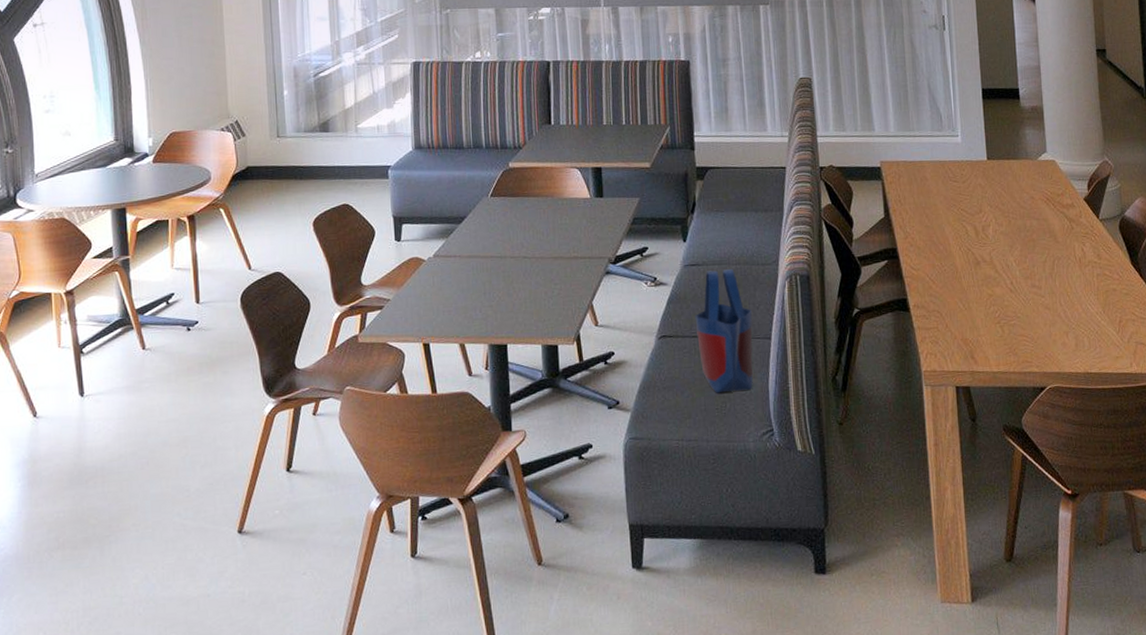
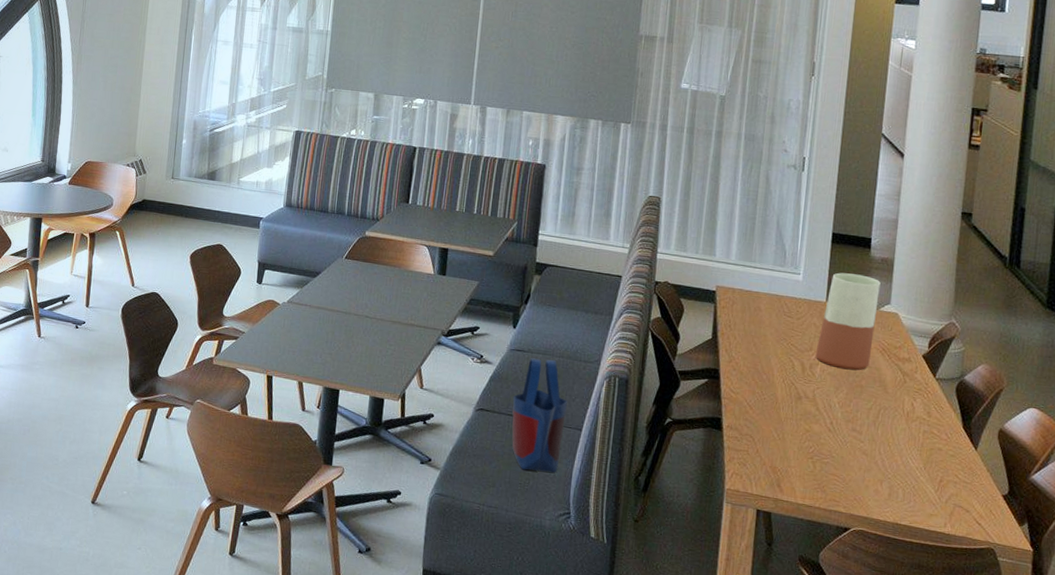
vase: none [985,127,1037,226] -> present [815,272,881,370]

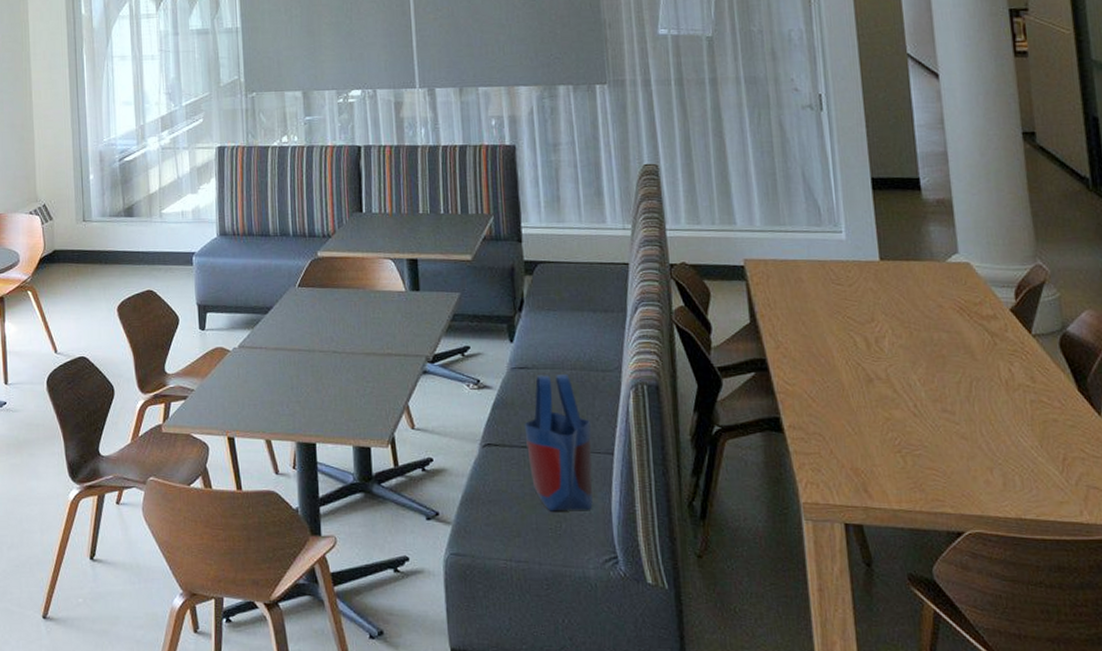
vase: present [815,272,881,370] -> none [878,222,947,339]

